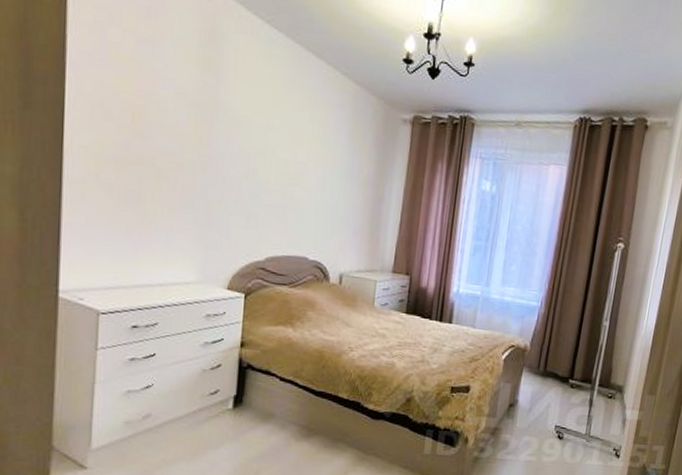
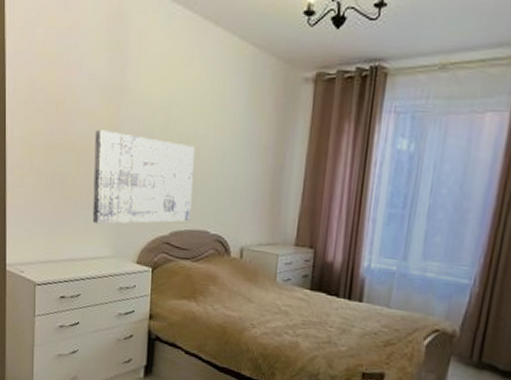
wall art: none [175,147,295,248] -> present [92,130,195,224]

